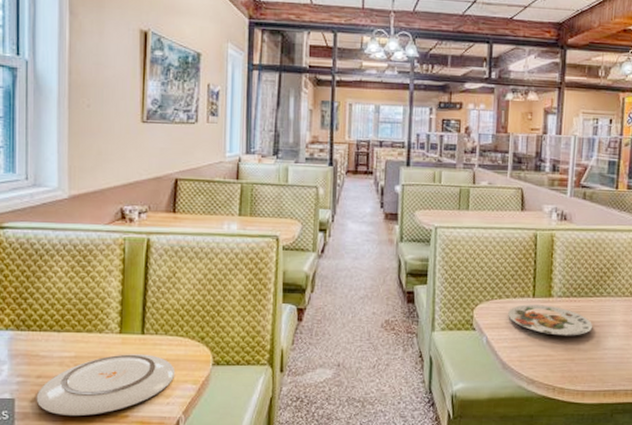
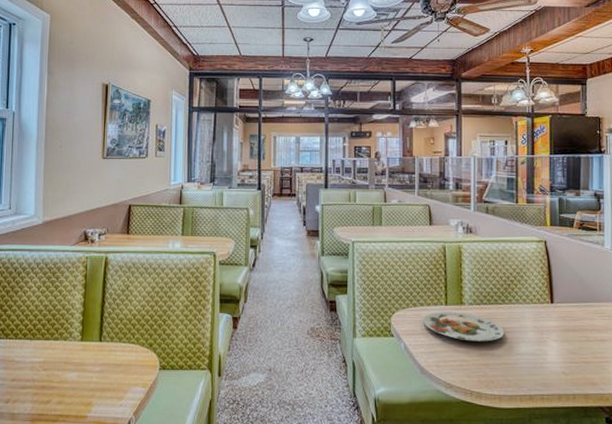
plate: present [36,354,176,417] -> none [10,359,128,417]

